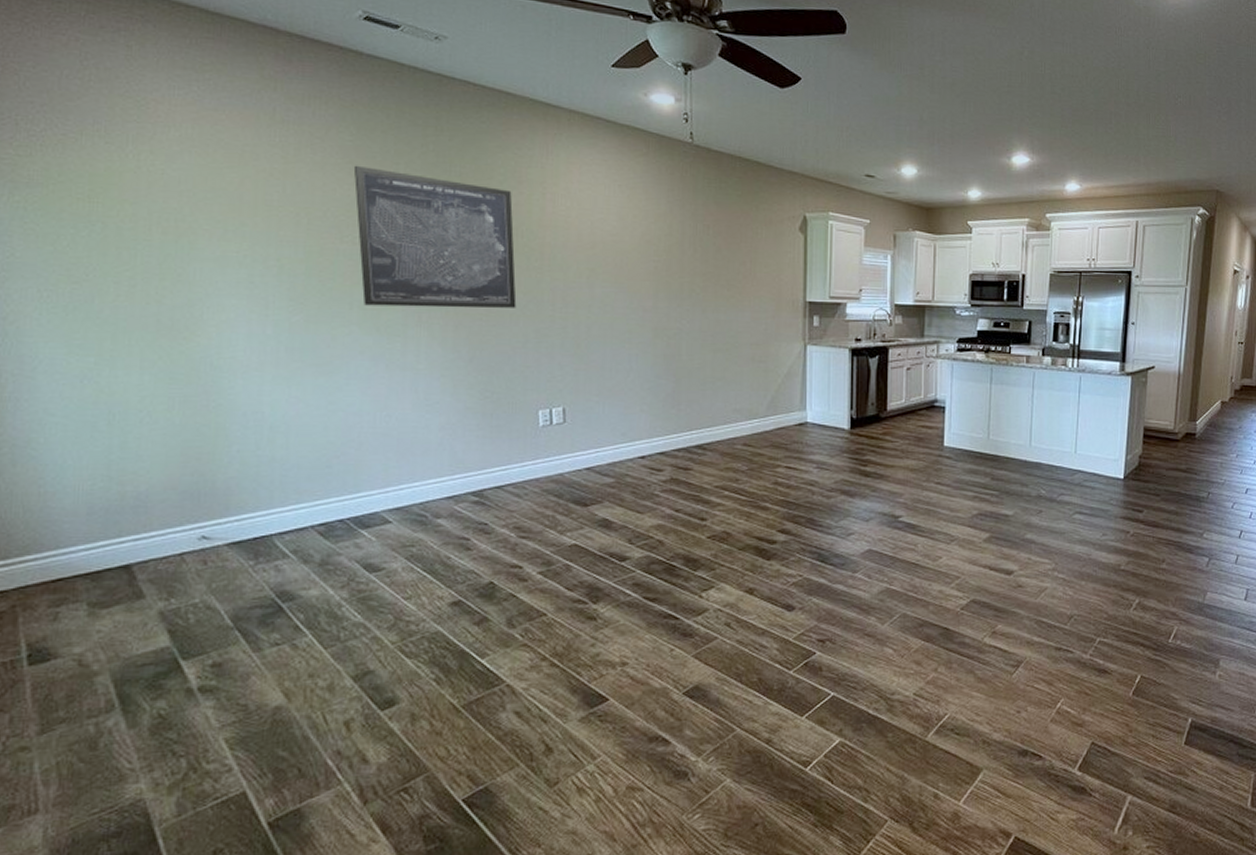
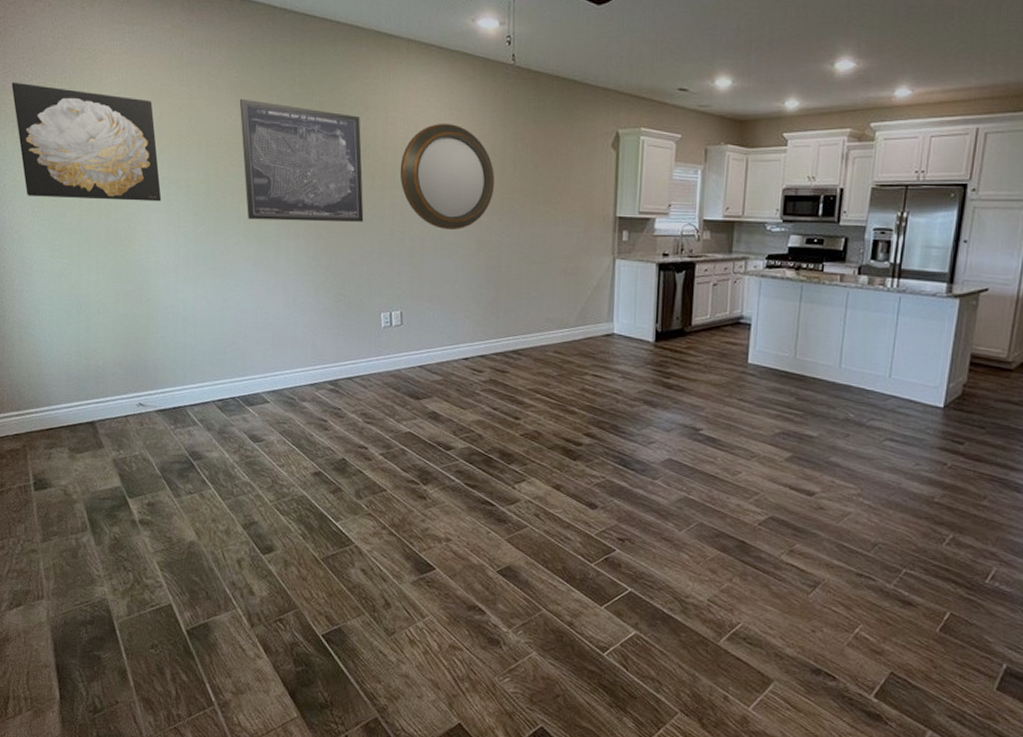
wall art: none [11,131,242,285] -> present [11,82,162,202]
home mirror: none [561,202,672,317] -> present [400,124,494,231]

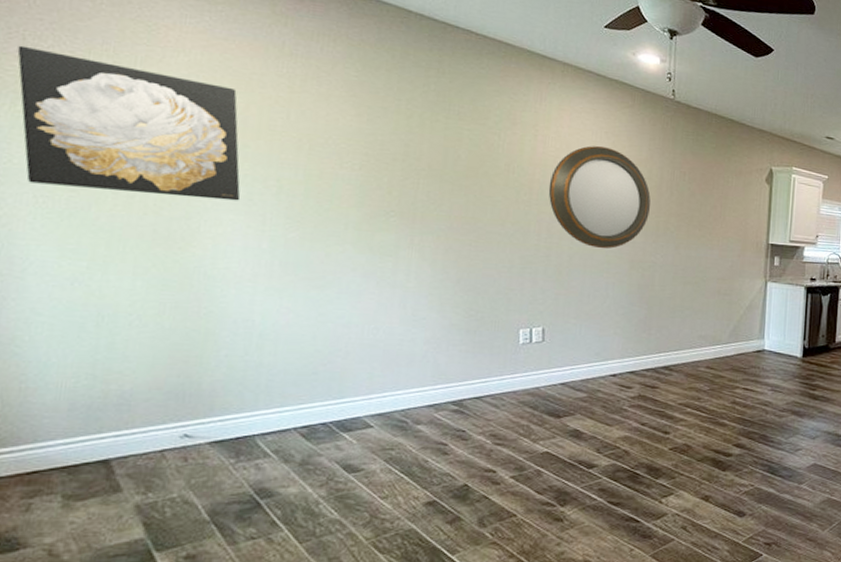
wall art: present [239,98,364,222] -> none [357,98,506,236]

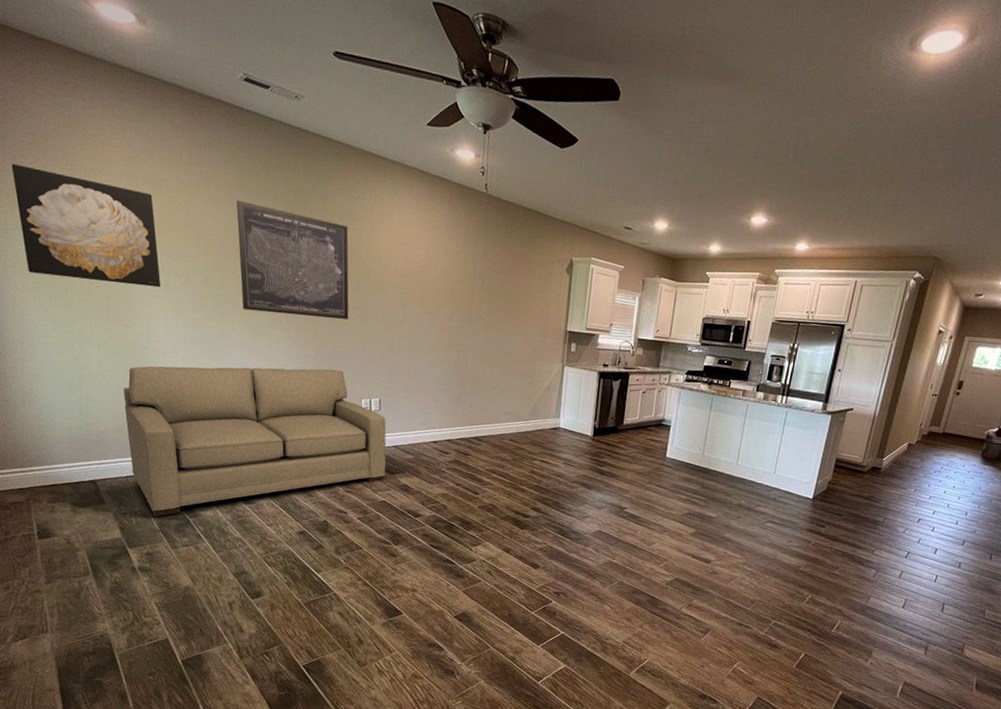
sofa: none [167,295,551,502] -> present [123,366,386,517]
wall art: none [357,98,506,236] -> present [236,200,349,320]
home mirror: present [548,146,651,249] -> none [382,239,466,333]

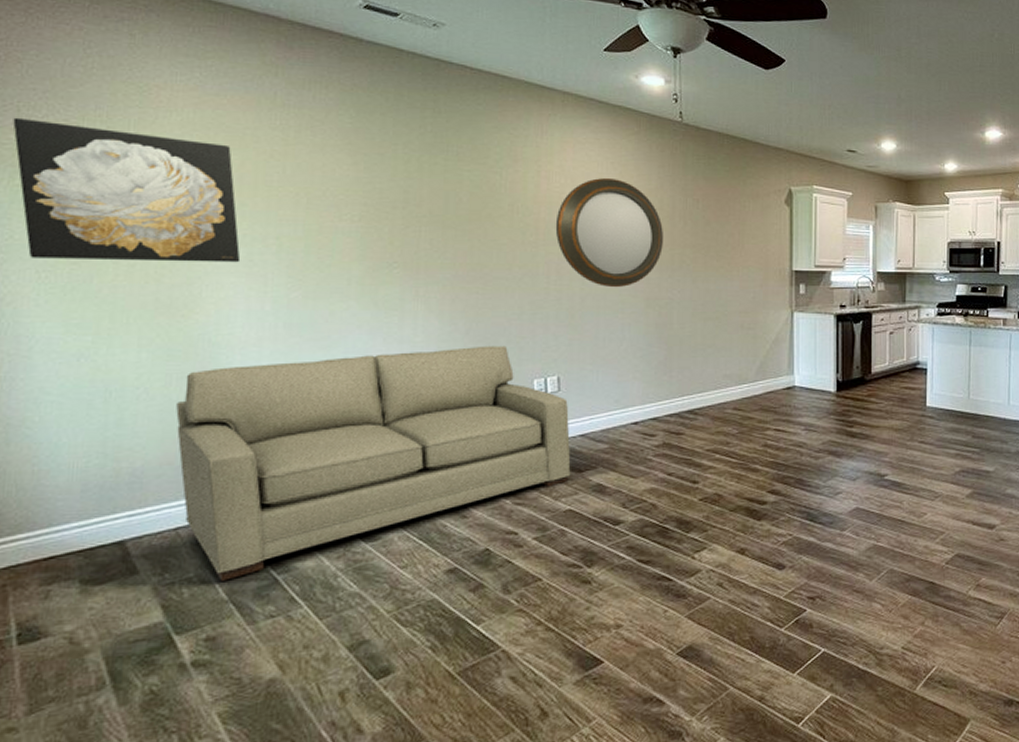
wall art: present [236,200,349,320] -> none [352,146,512,282]
home mirror: none [382,239,466,333] -> present [555,178,663,288]

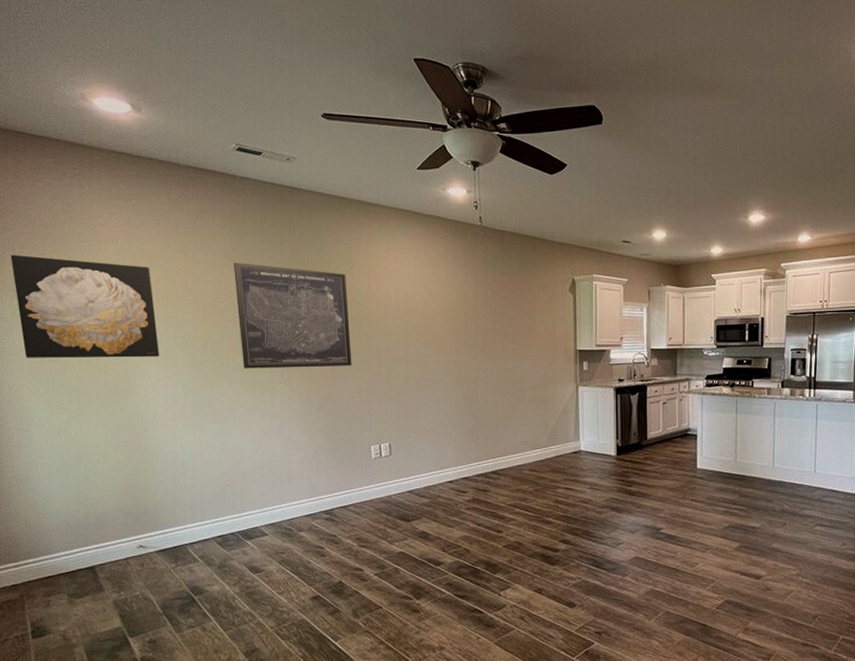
sofa: present [176,345,571,581] -> none [123,418,401,599]
wall art: none [352,146,512,282] -> present [233,262,352,369]
home mirror: present [555,178,663,288] -> none [384,277,469,369]

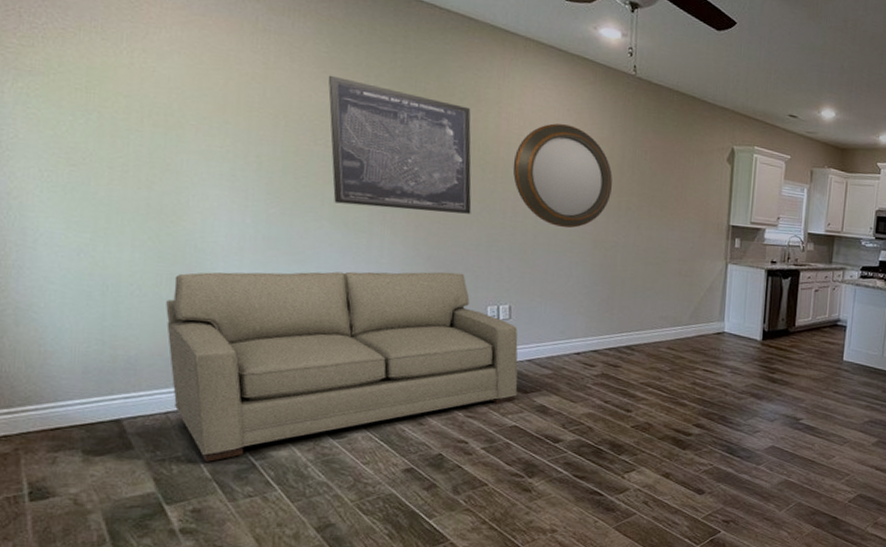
wall art: present [11,254,160,358] -> none [15,22,224,177]
sofa: none [123,418,401,599] -> present [166,271,518,462]
home mirror: none [384,277,469,369] -> present [512,123,613,228]

